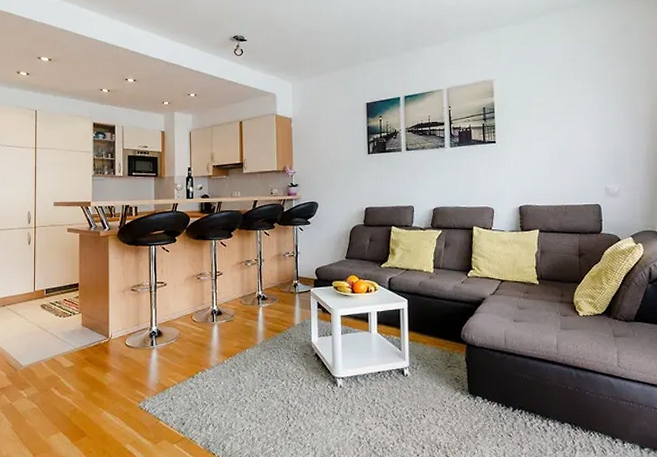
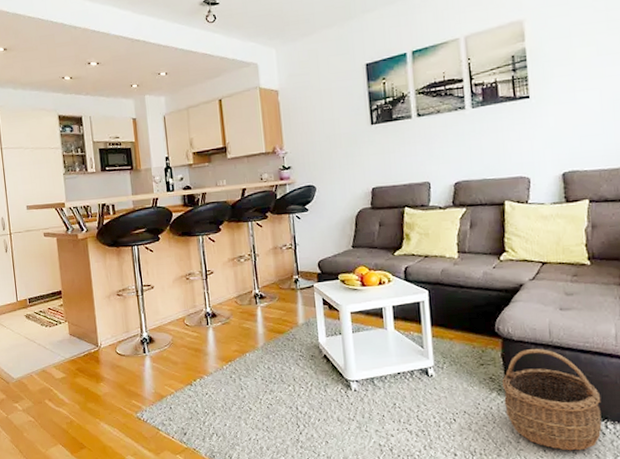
wicker basket: none [465,355,545,446] -> present [502,349,602,451]

